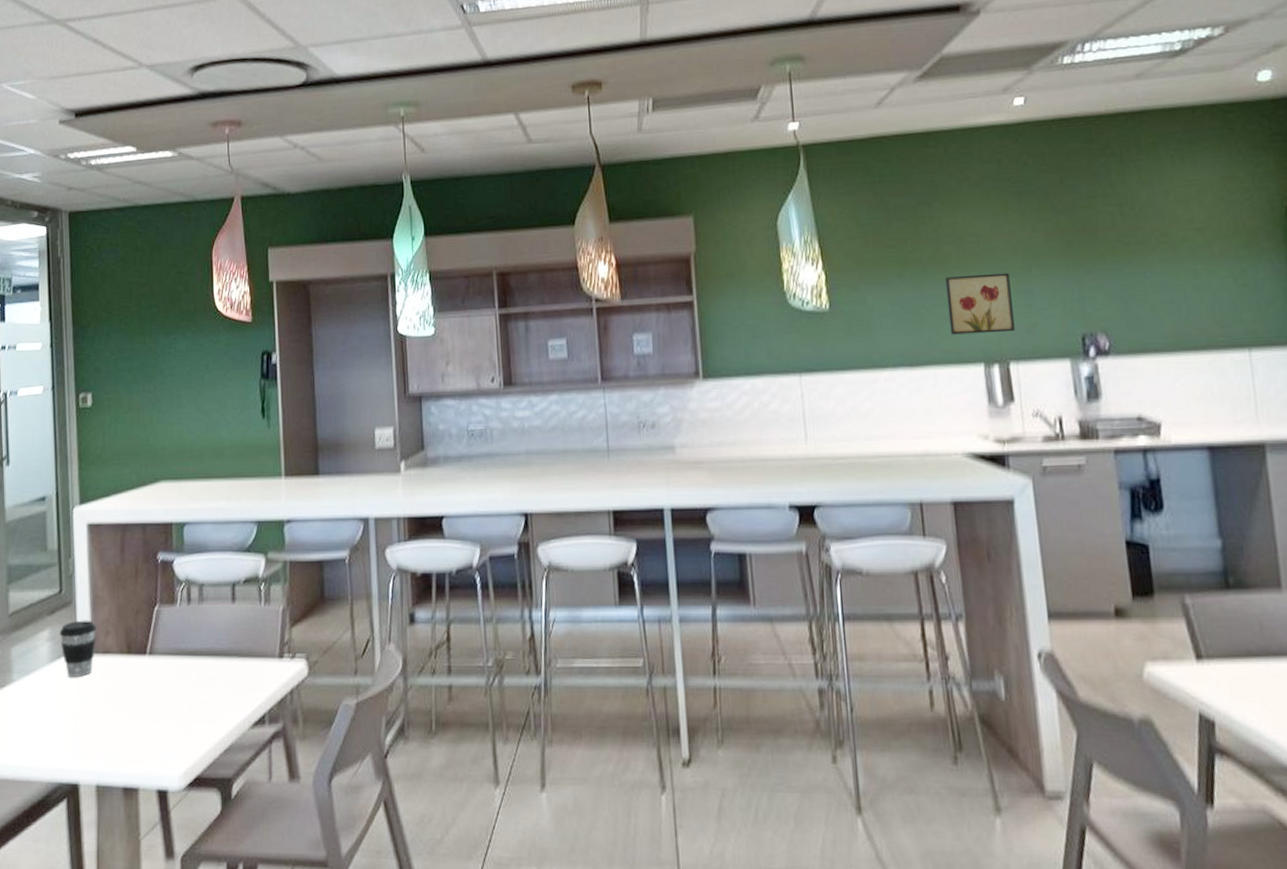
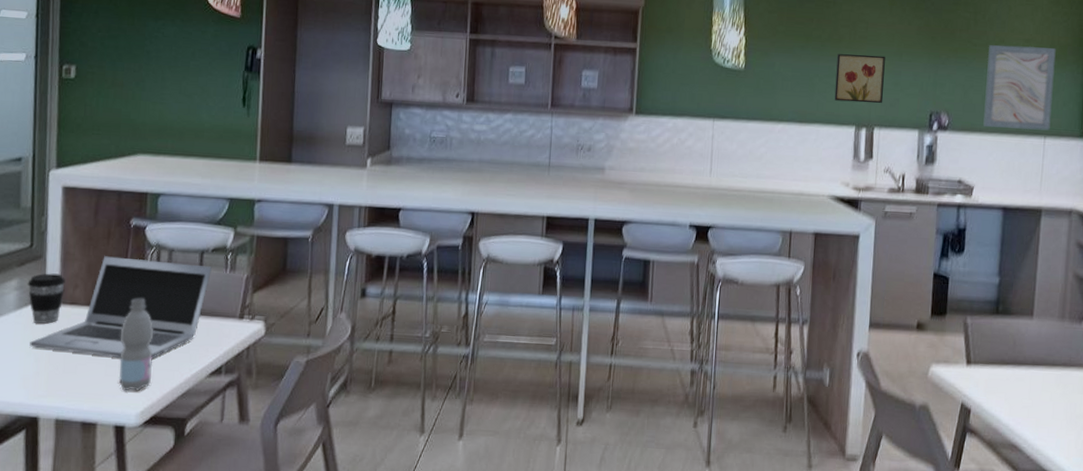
laptop: none [65,597,246,711] -> present [29,256,213,360]
water bottle: none [156,641,192,750] -> present [118,298,154,392]
wall art: none [1147,235,1255,346] -> present [983,44,1056,131]

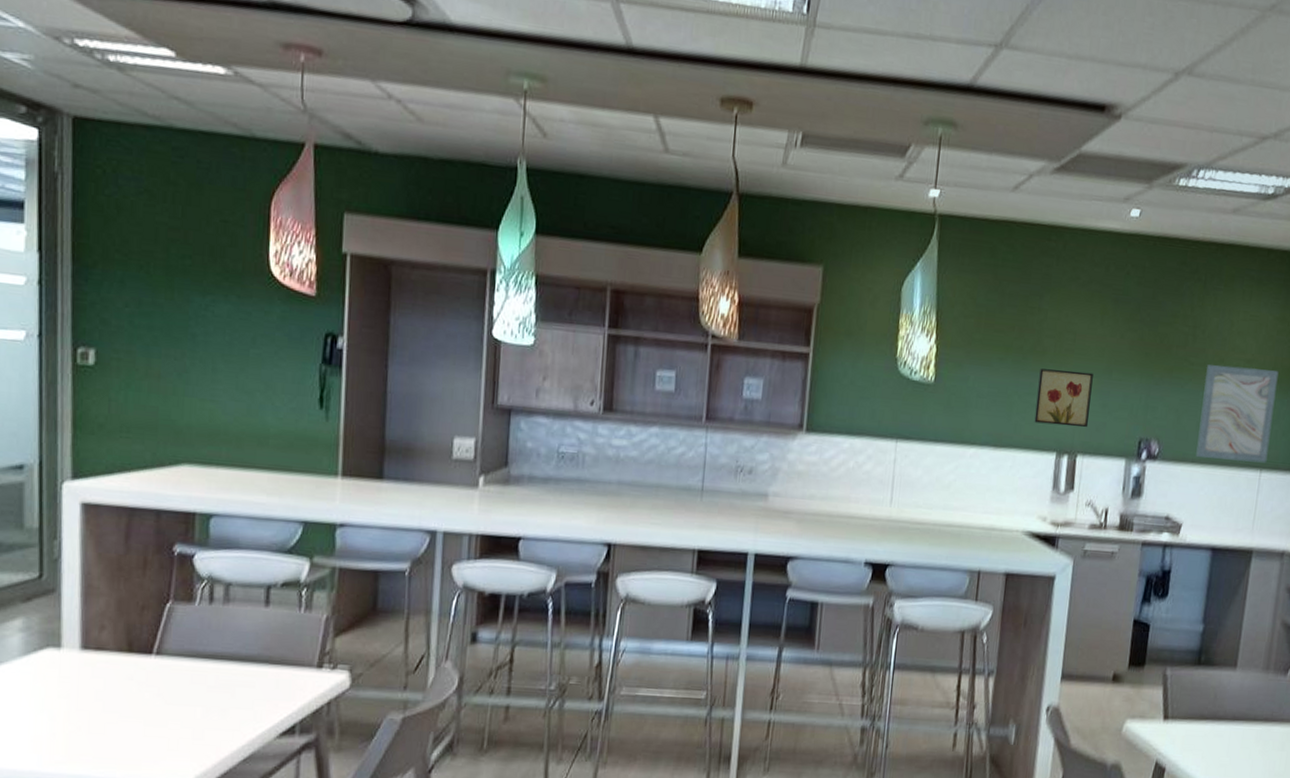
coffee cup: present [27,273,65,324] -> none [36,611,88,674]
laptop: present [29,256,213,360] -> none [41,590,283,717]
water bottle: present [118,298,154,392] -> none [161,642,207,756]

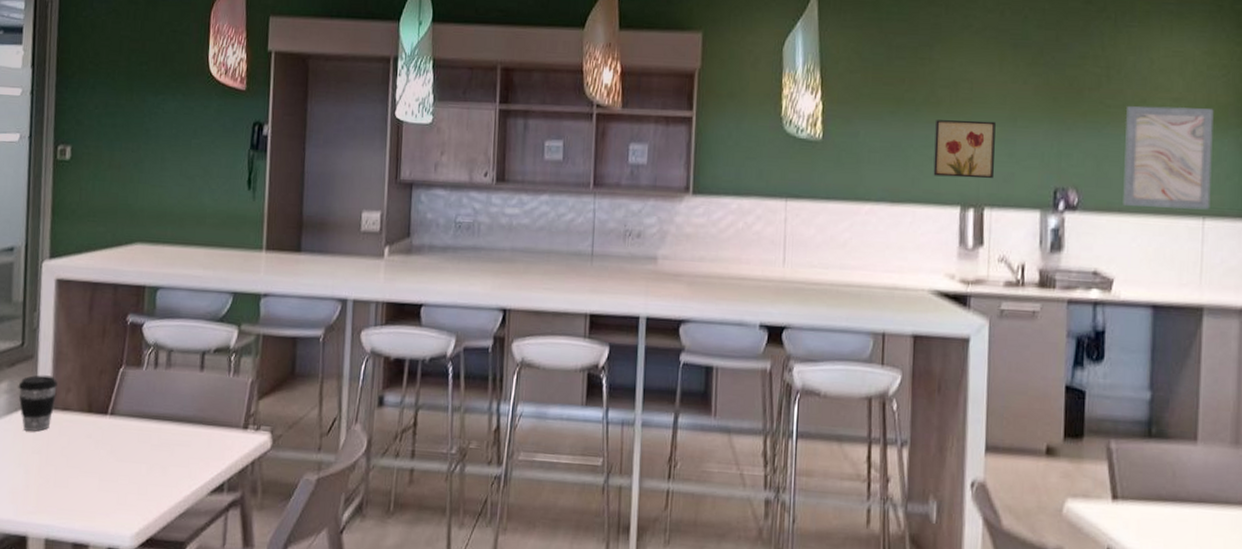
coffee cup: none [36,611,88,674] -> present [18,375,57,432]

